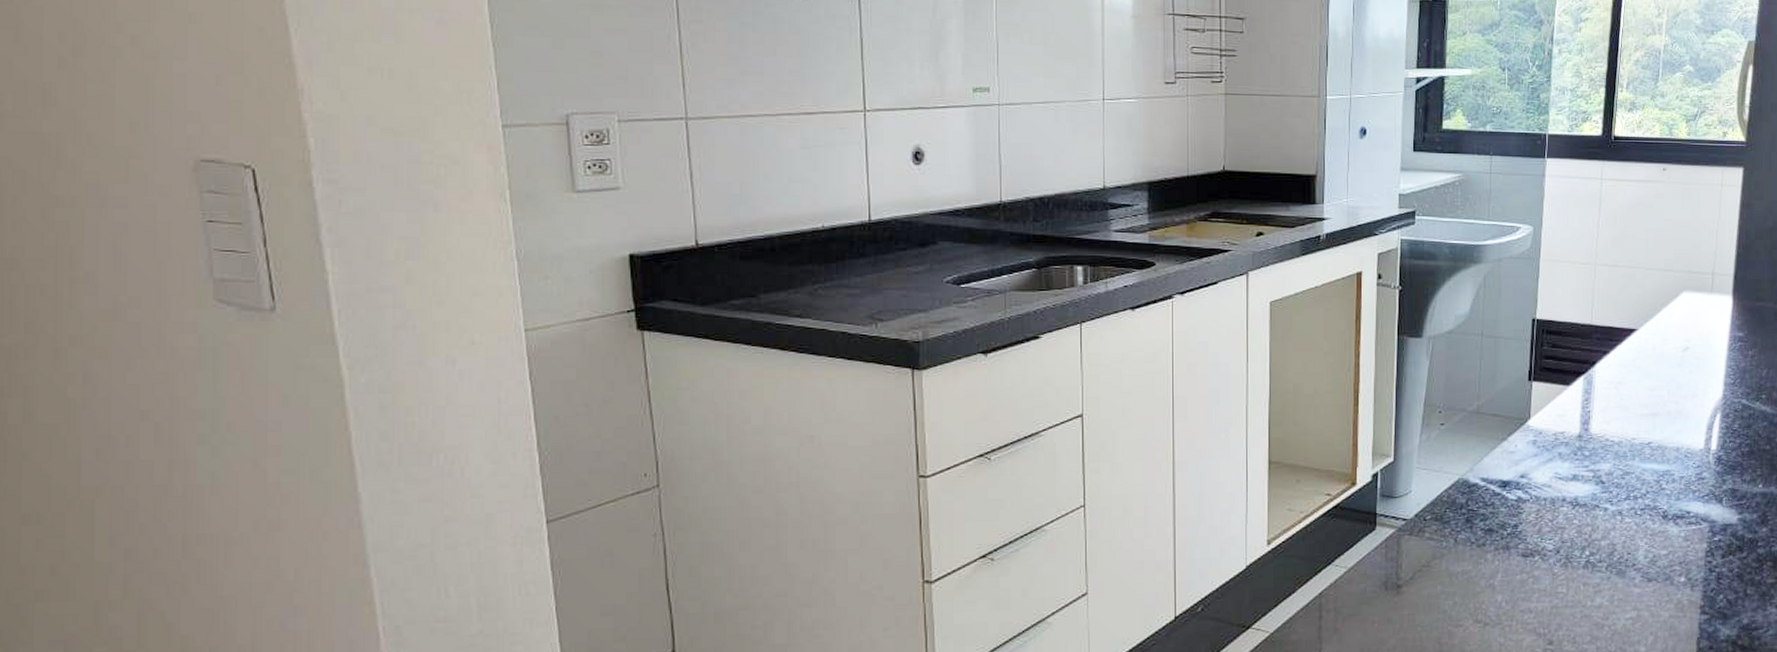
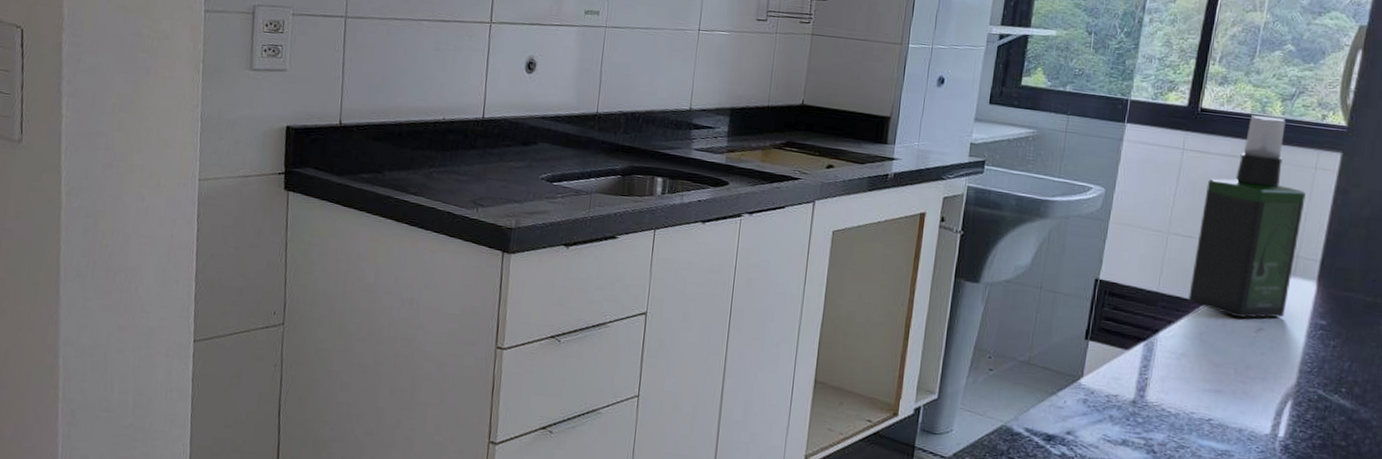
spray bottle: none [1620,139,1715,340] -> present [1188,115,1306,319]

